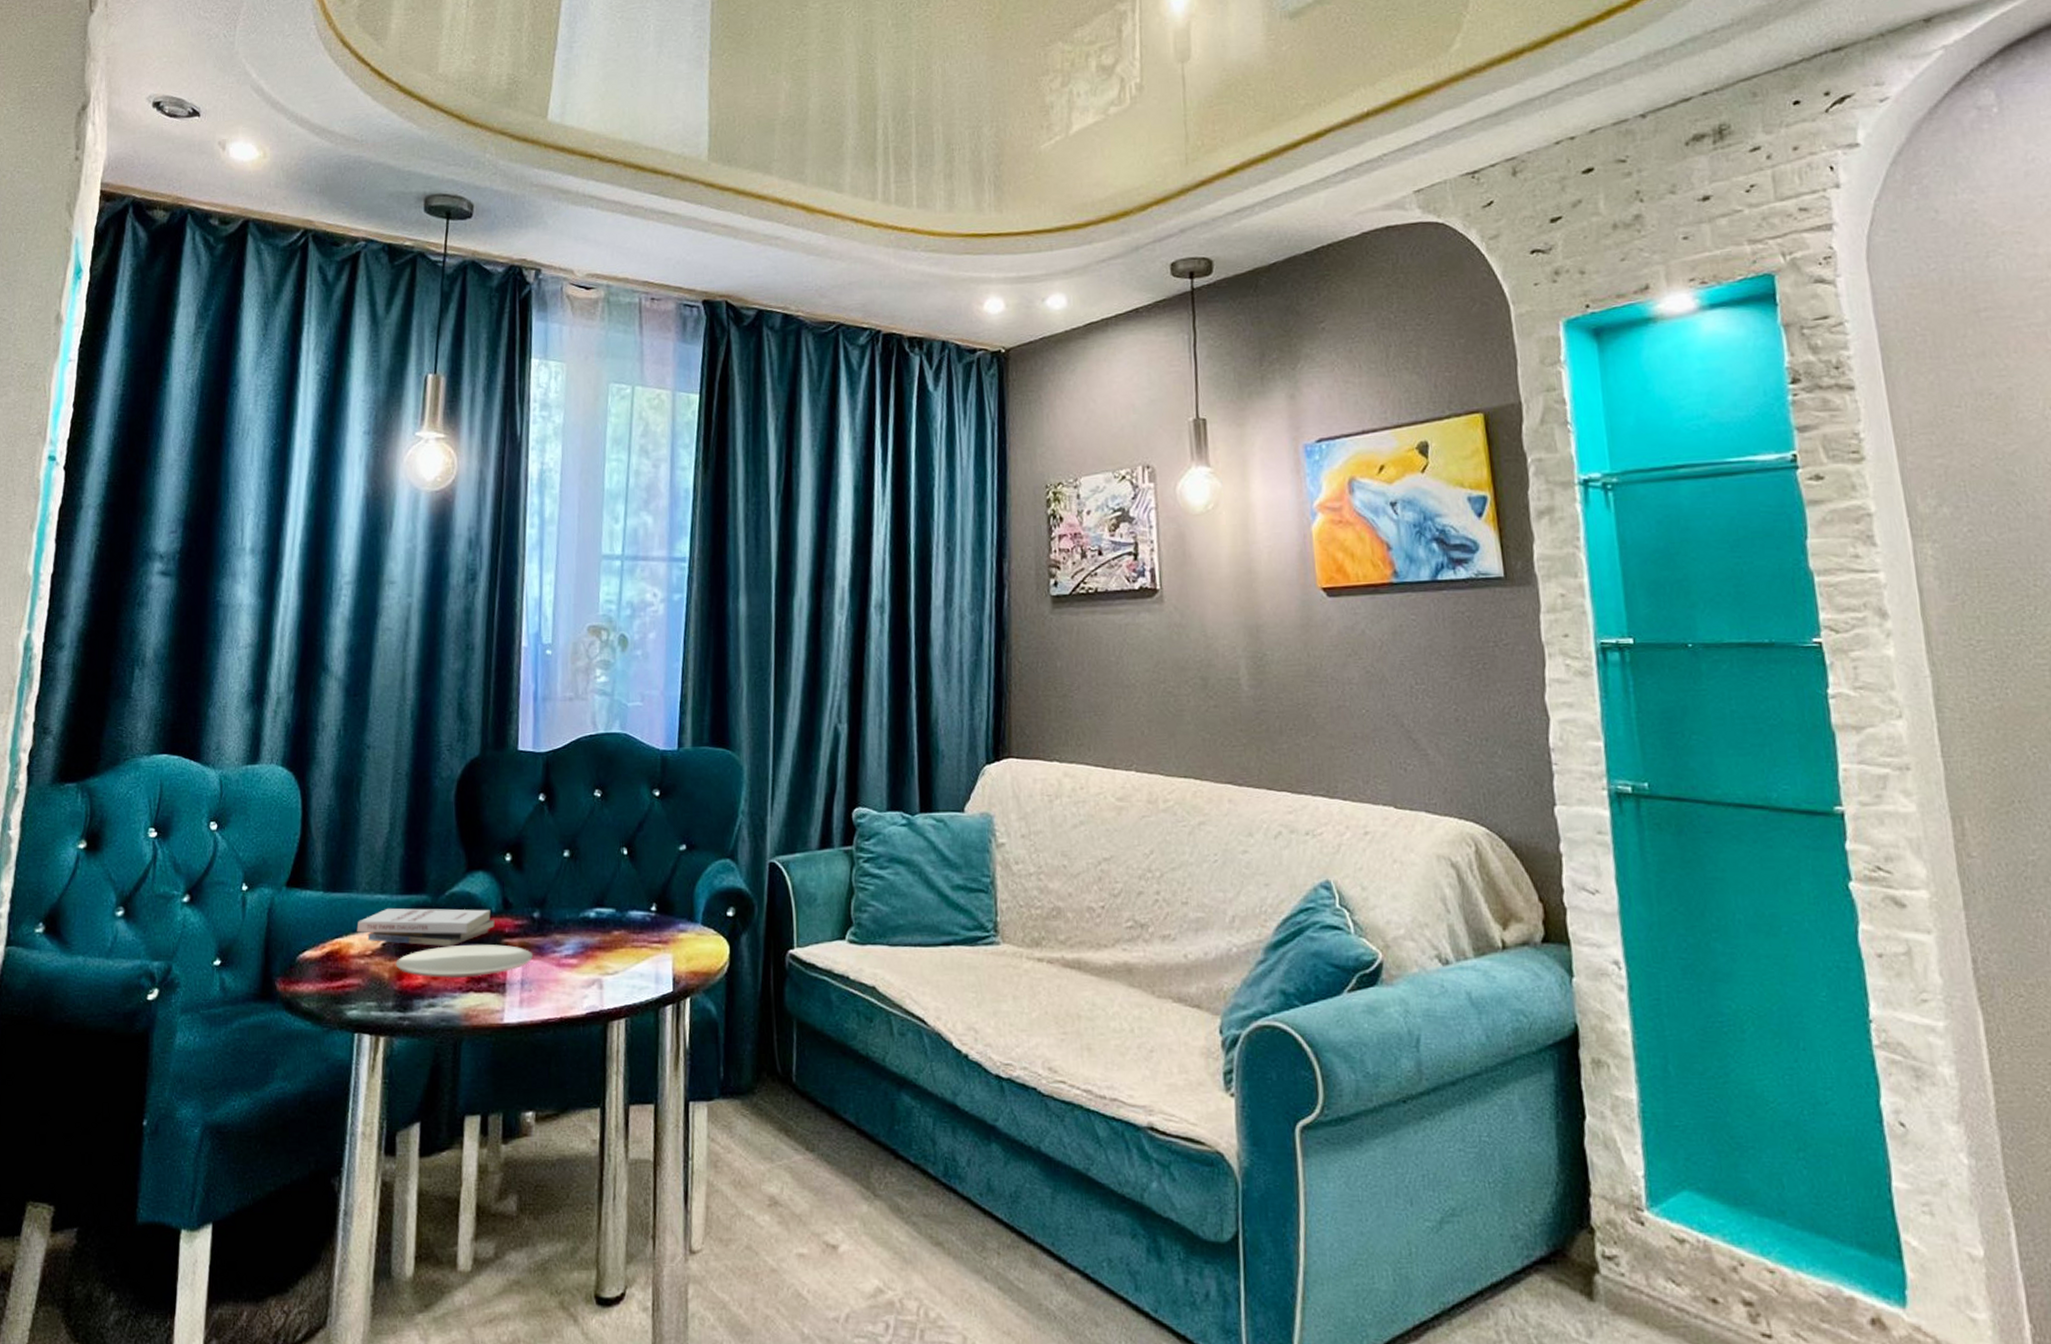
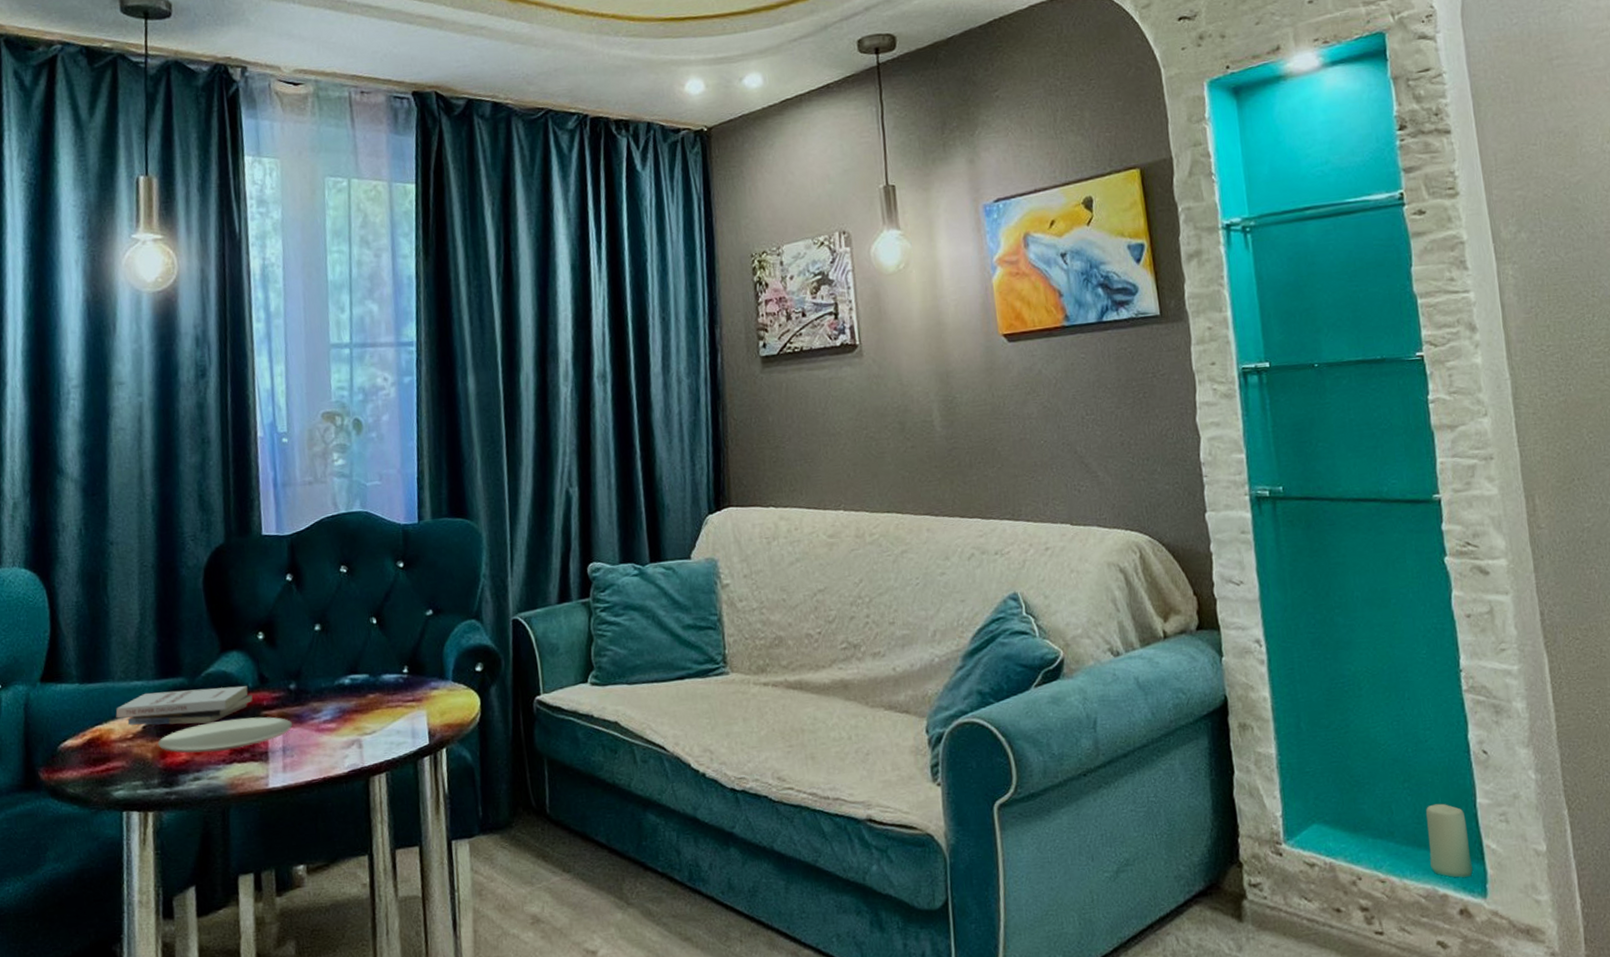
candle: none [1827,1182,1889,1278] -> present [1426,803,1474,878]

